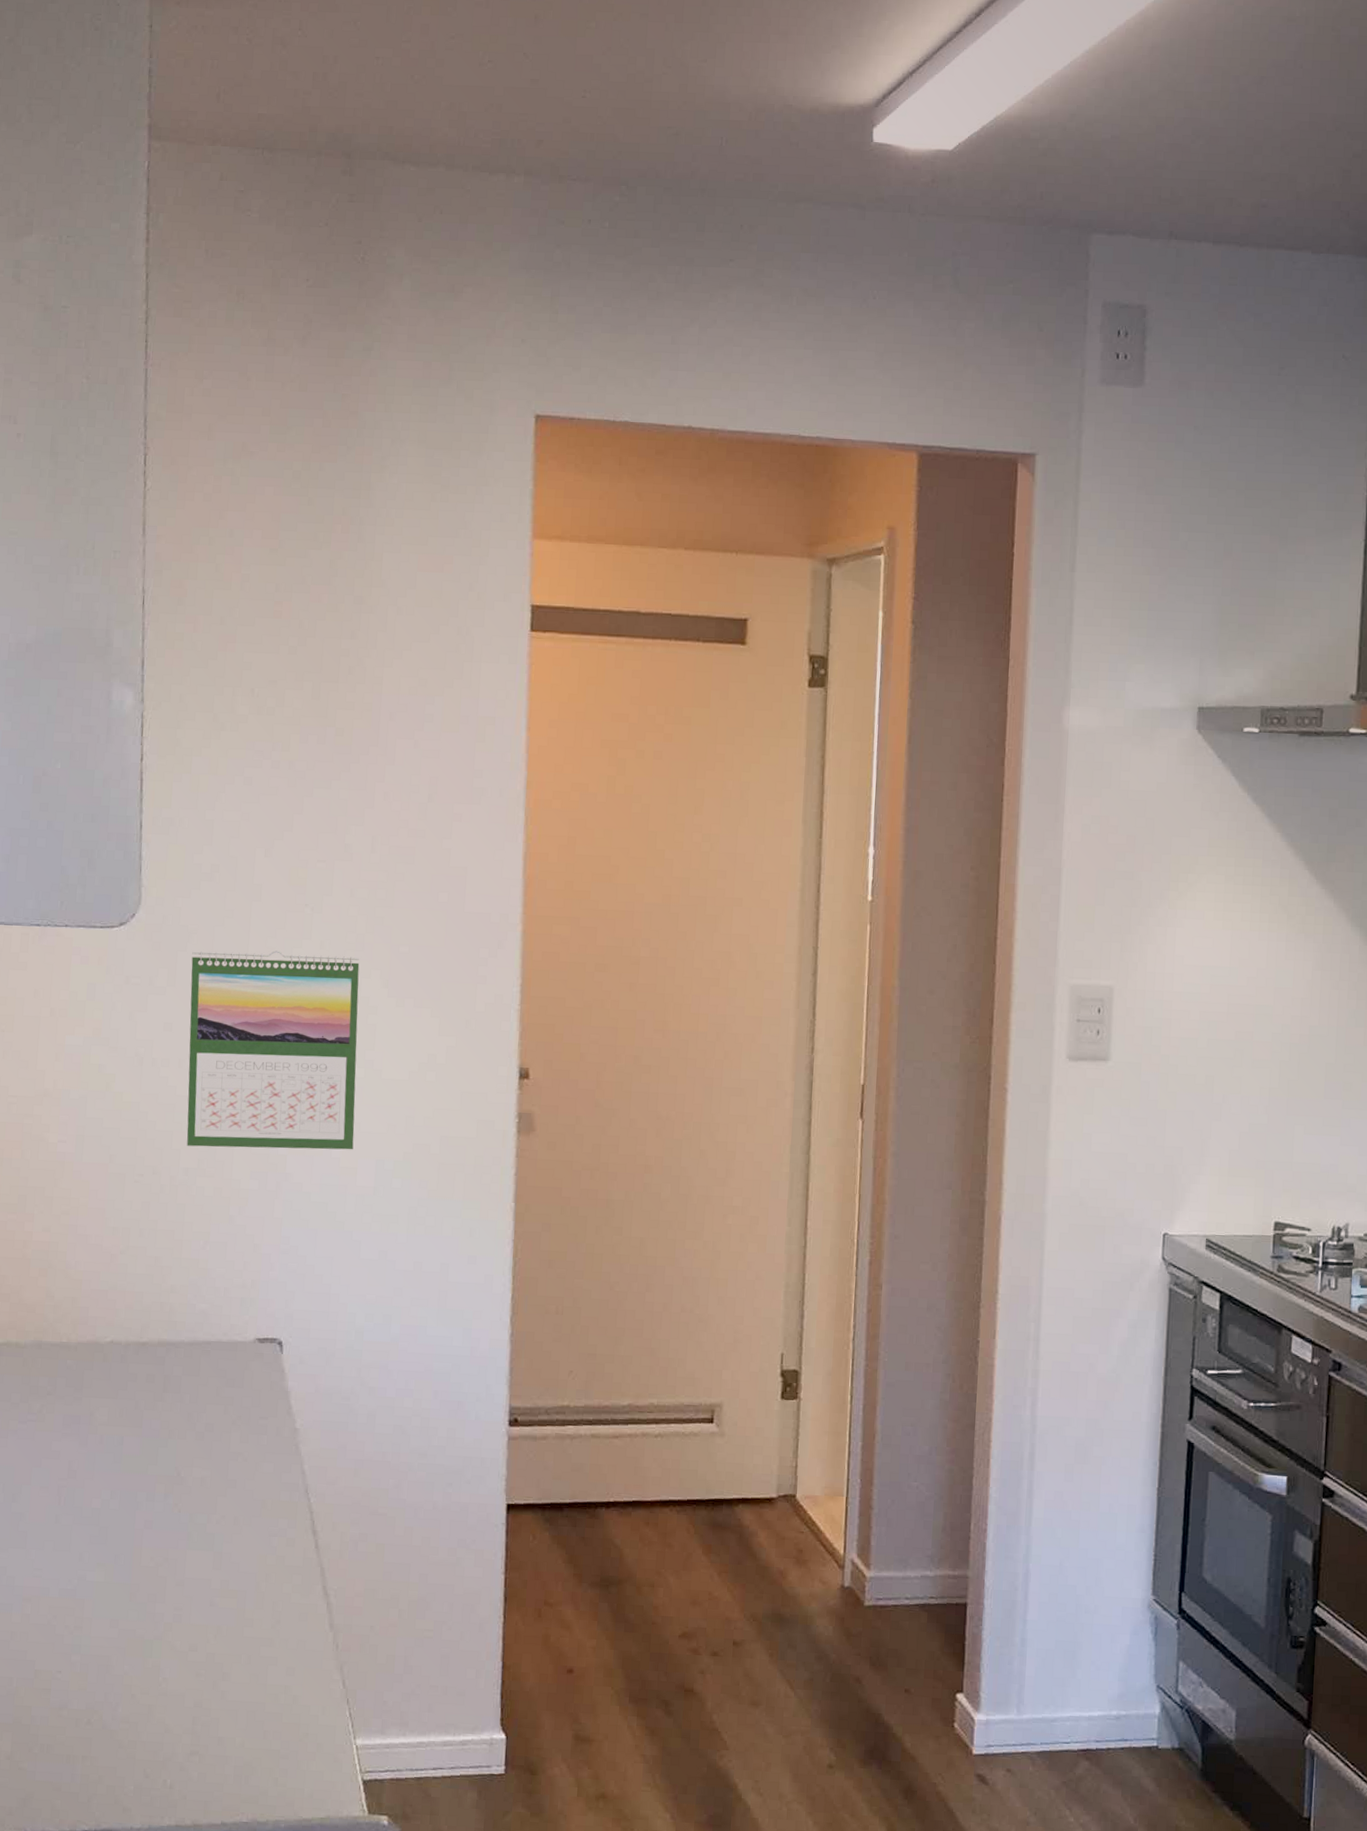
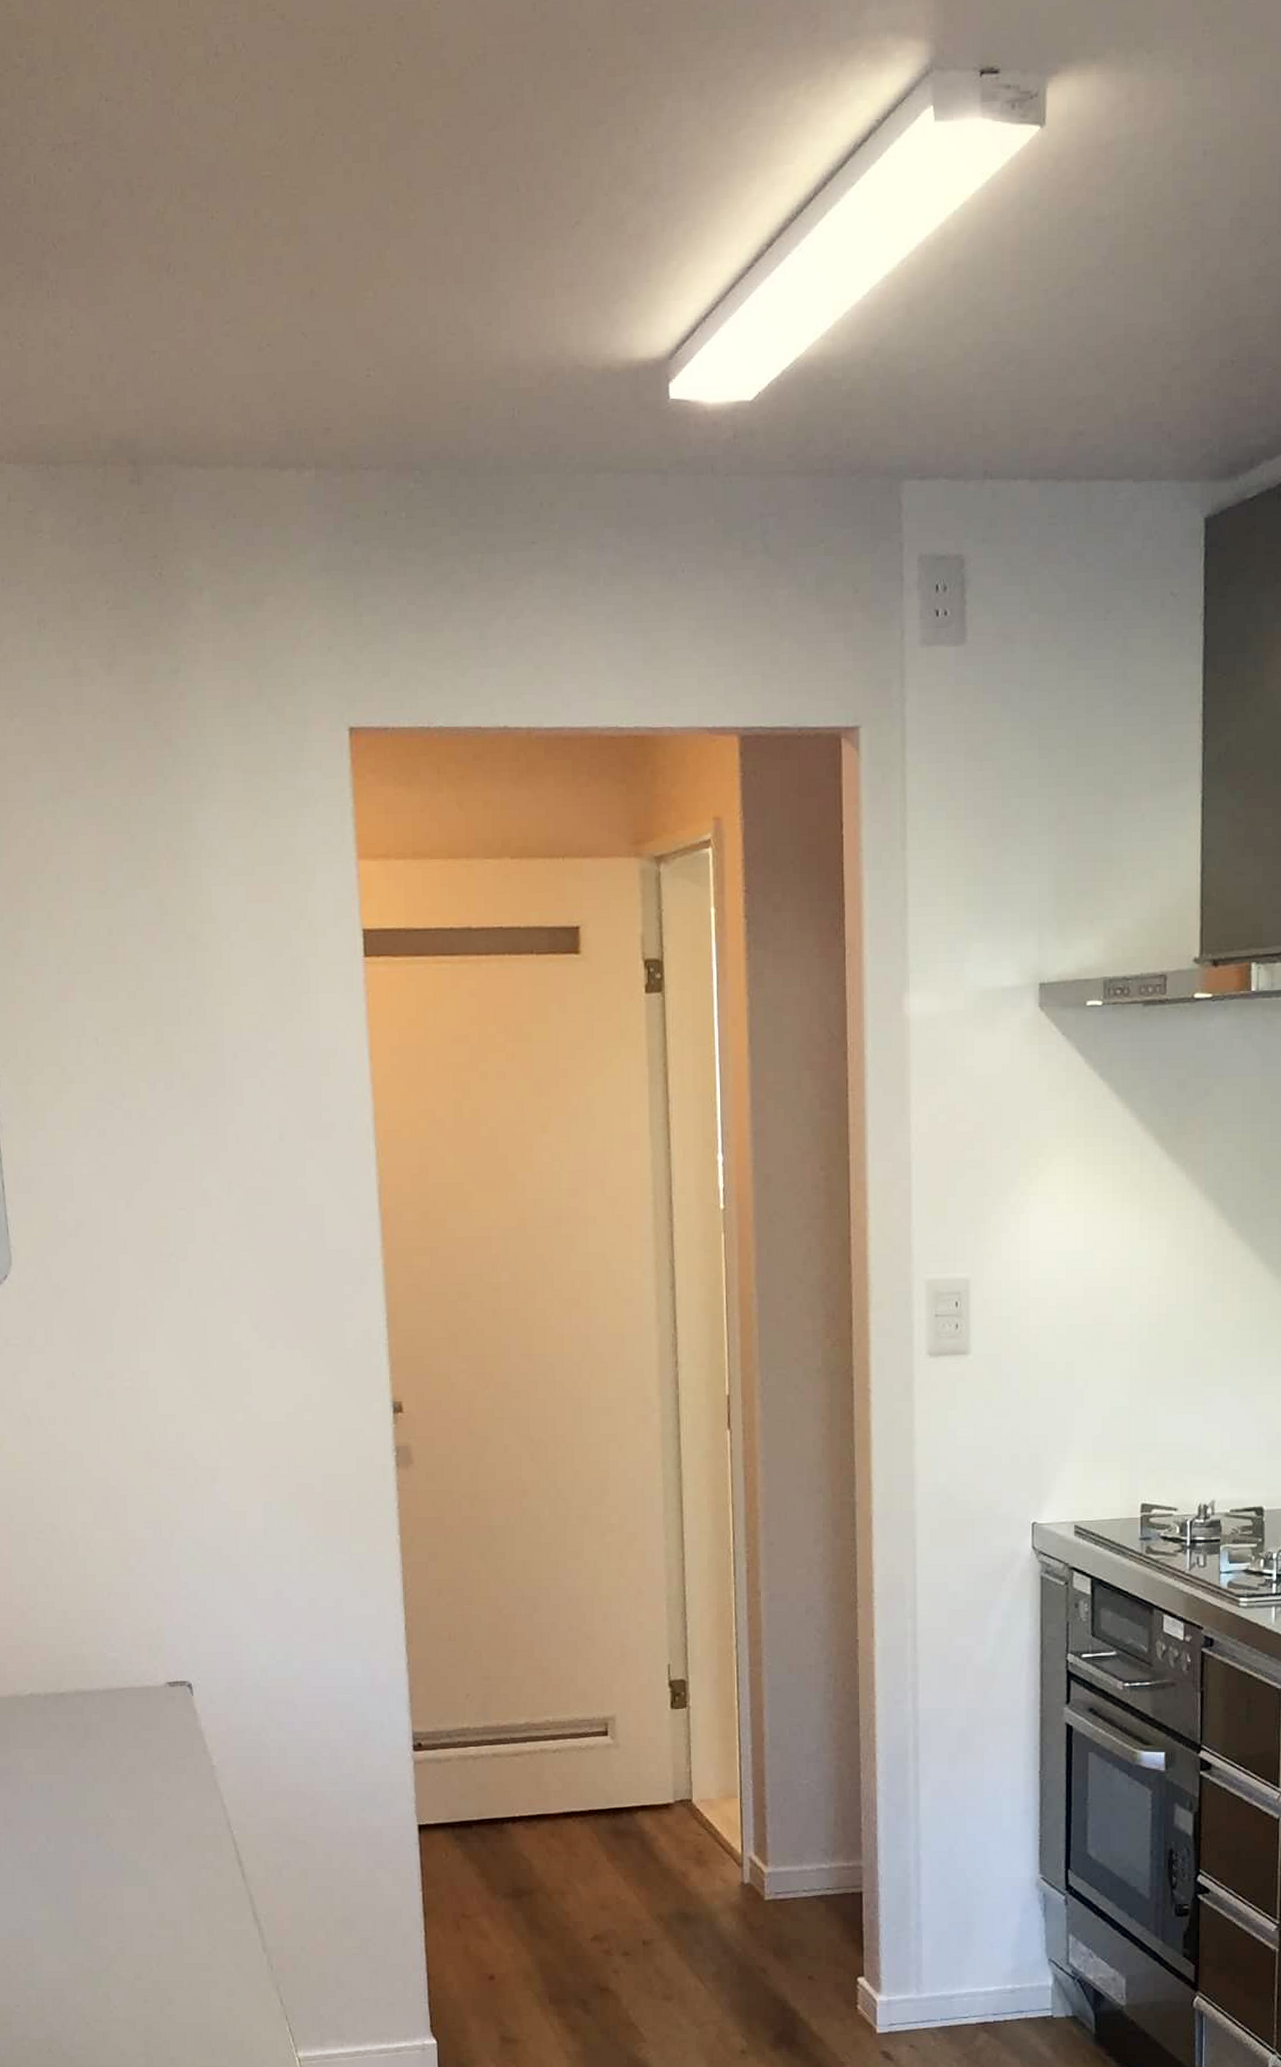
calendar: present [186,951,360,1150] -> none [66,1302,240,1501]

